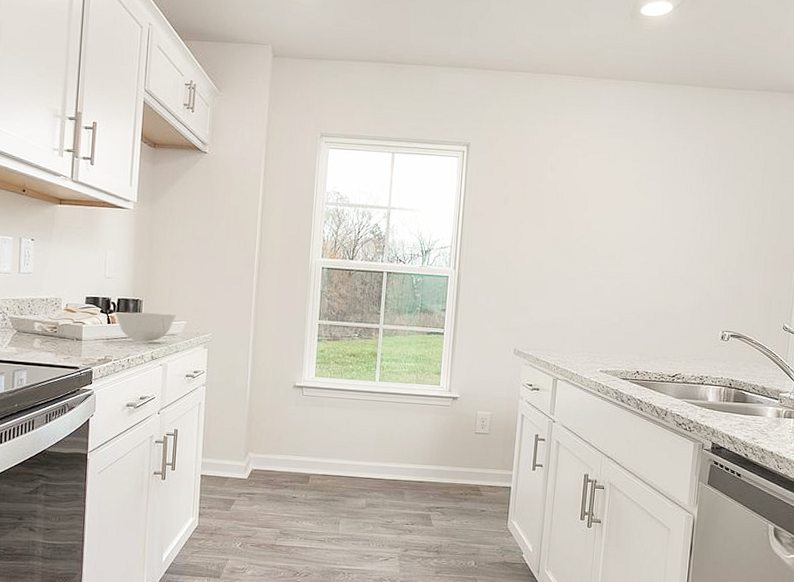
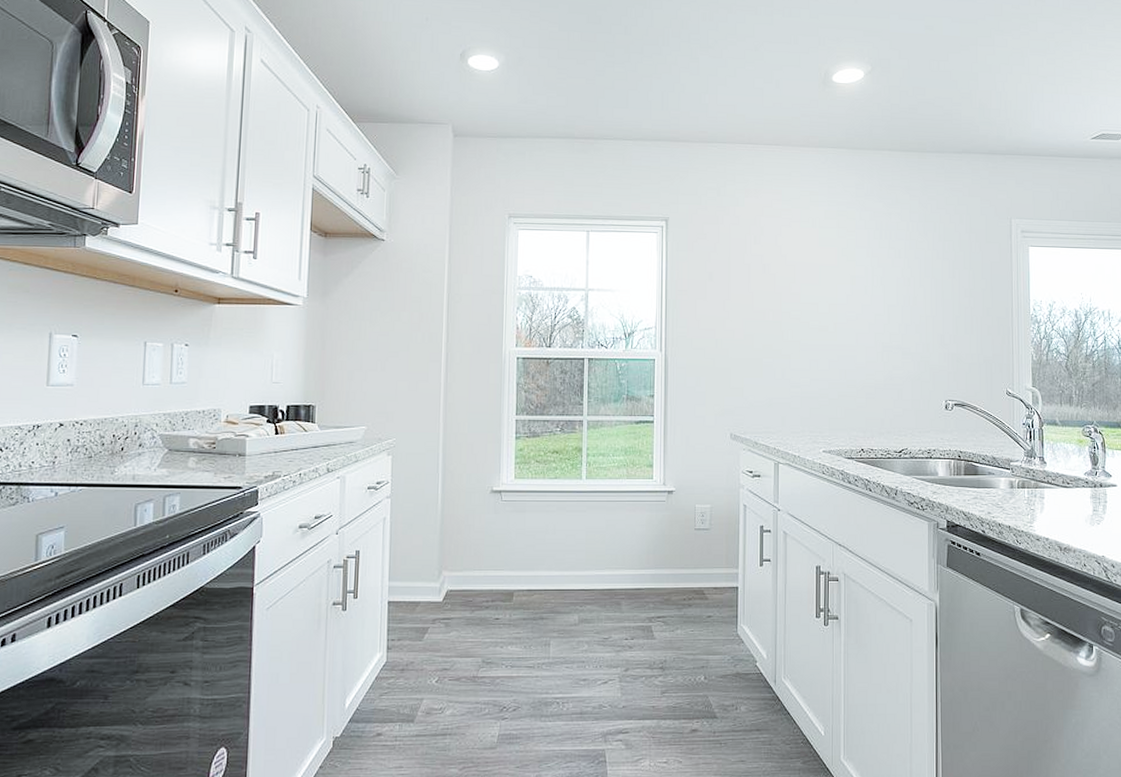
bowl: present [115,312,176,342] -> none [284,419,355,453]

